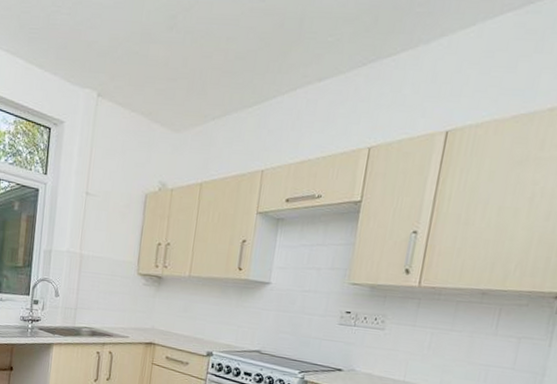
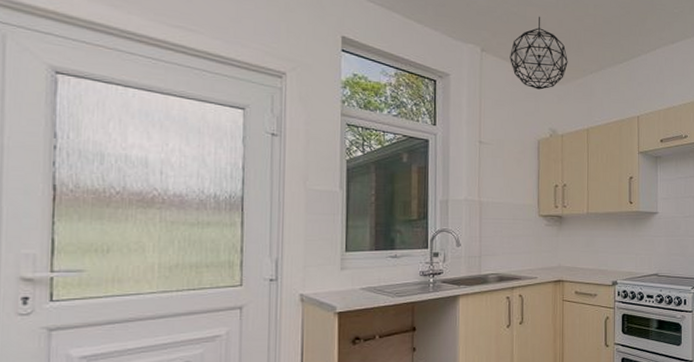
pendant light: none [125,54,189,138] -> present [510,16,568,90]

